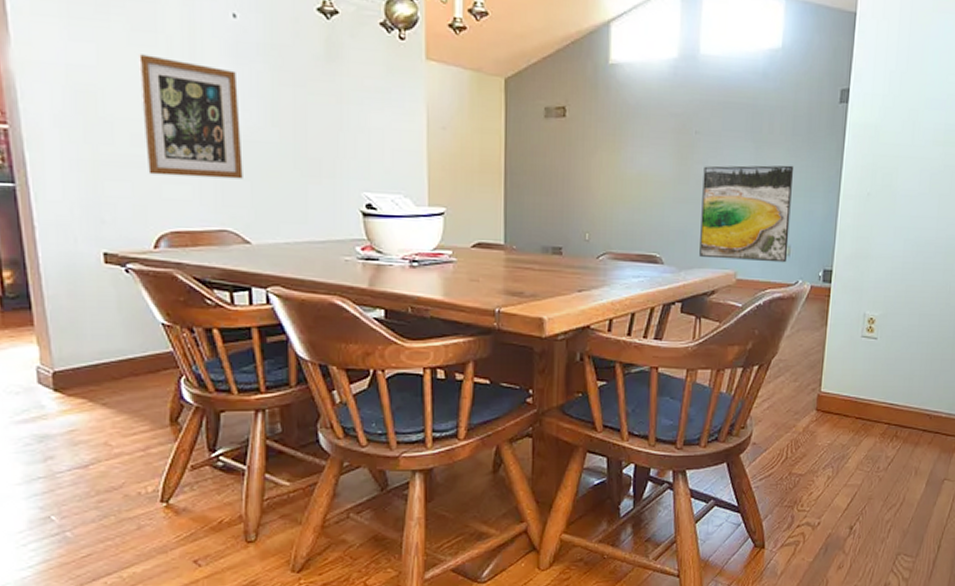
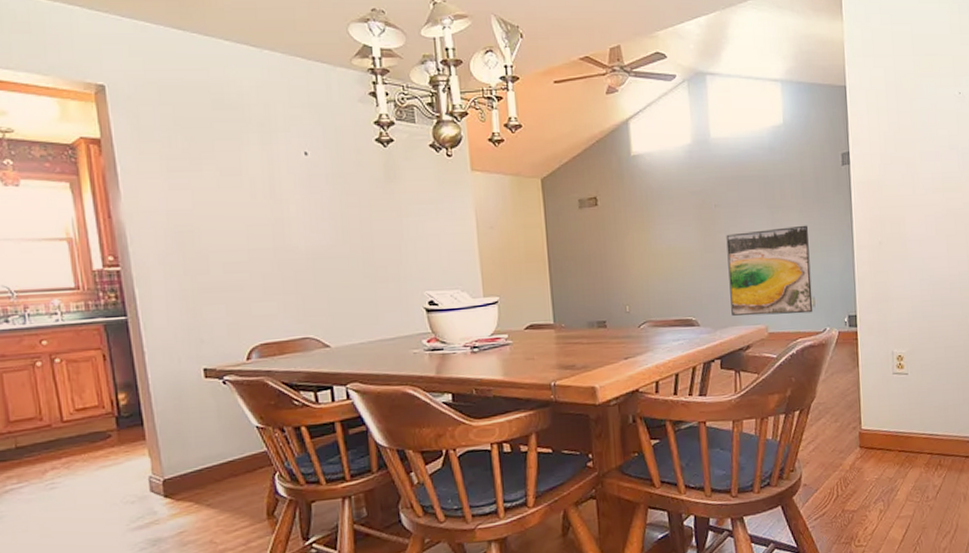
wall art: present [137,54,243,179] -> none [226,195,321,296]

